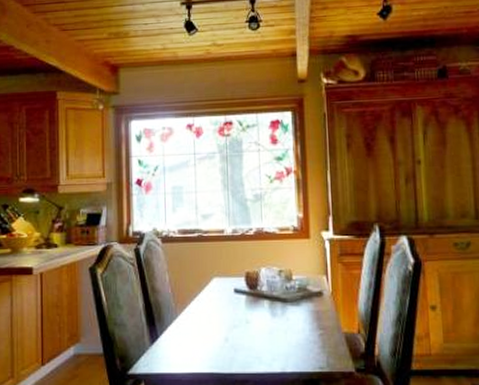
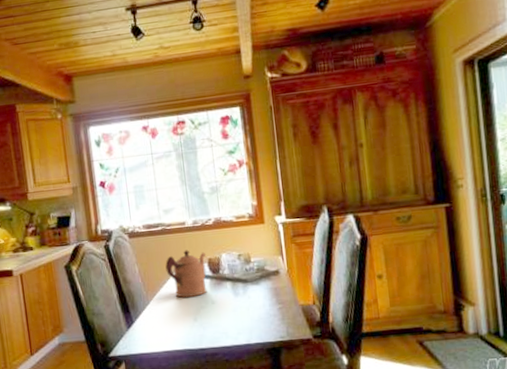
coffeepot: none [199,261,244,313] -> present [165,250,207,298]

